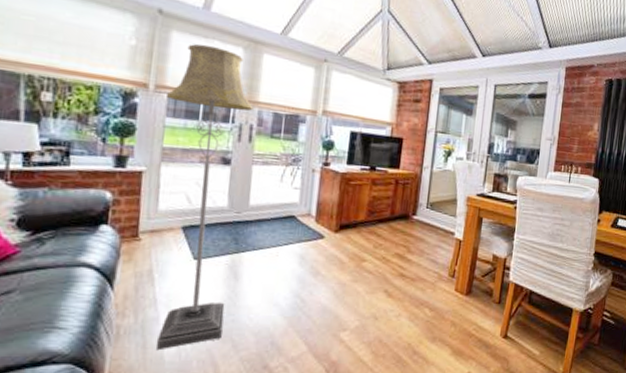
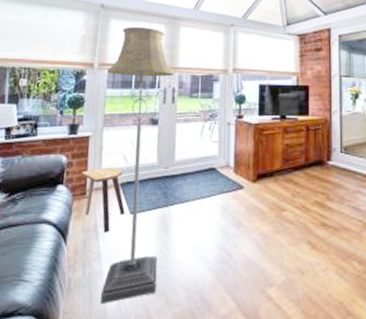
stool: none [131,207,187,279] -> present [81,167,125,234]

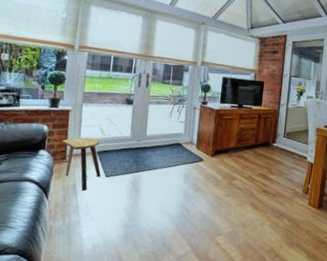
floor lamp: present [99,26,175,305] -> none [77,15,150,247]

